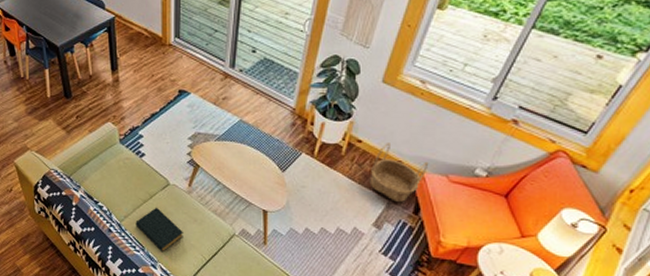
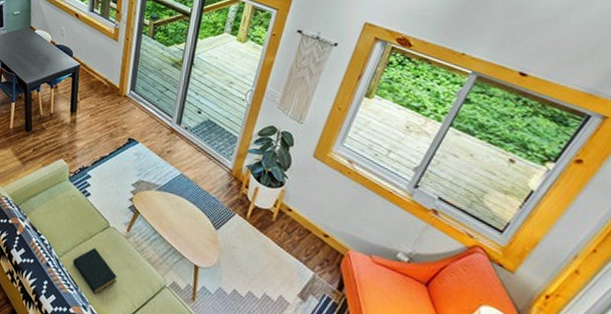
basket: present [369,143,429,203] -> none [297,215,354,277]

